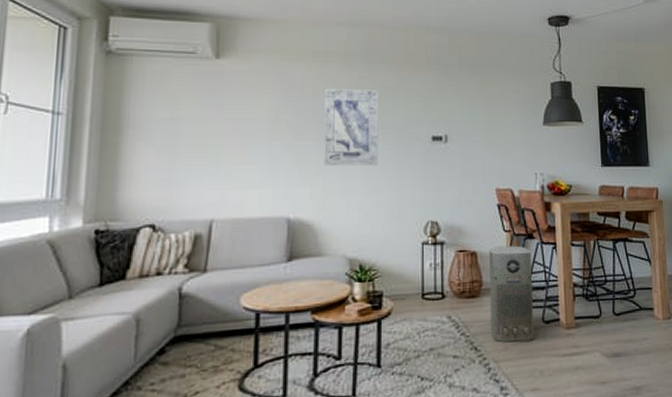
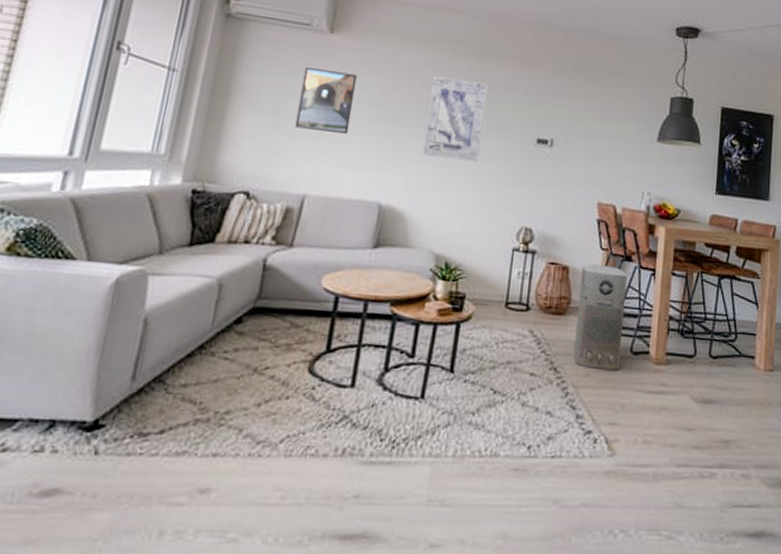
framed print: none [192,95,250,155] -> present [294,67,358,134]

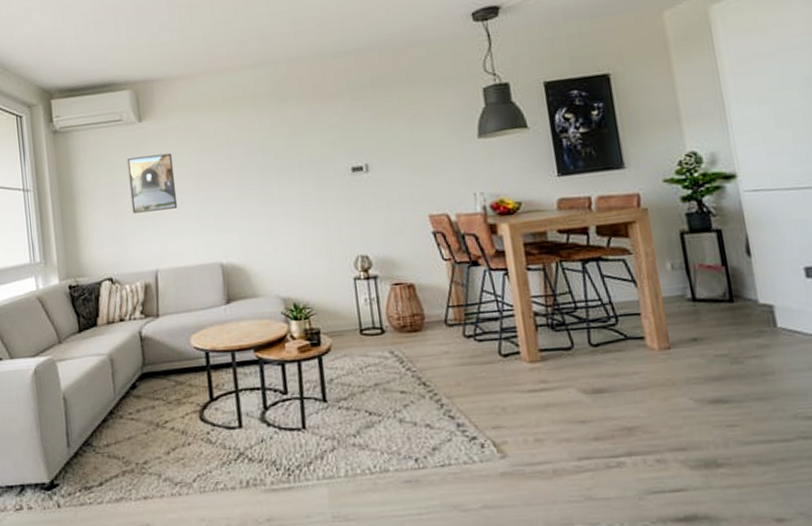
wall art: present [422,76,488,162] -> none [238,128,300,211]
air purifier: present [573,263,627,371] -> none [428,274,491,378]

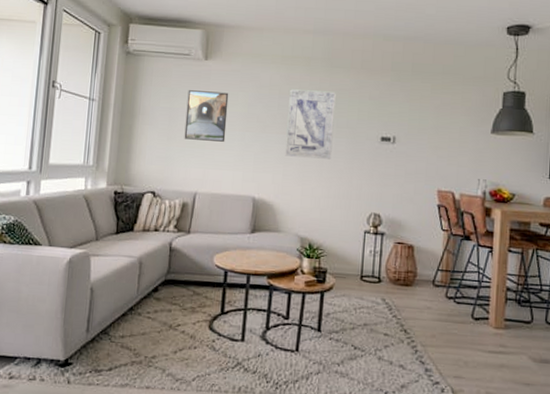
wall art: none [238,128,300,211] -> present [285,89,336,159]

